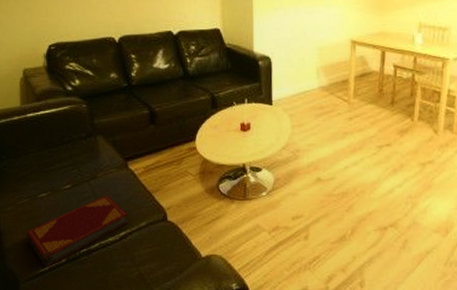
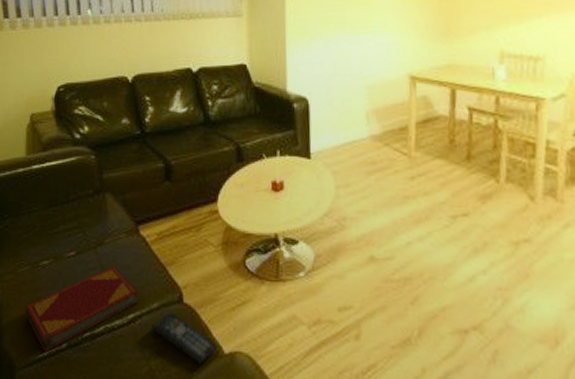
remote control: none [140,229,197,266] -> present [151,313,218,364]

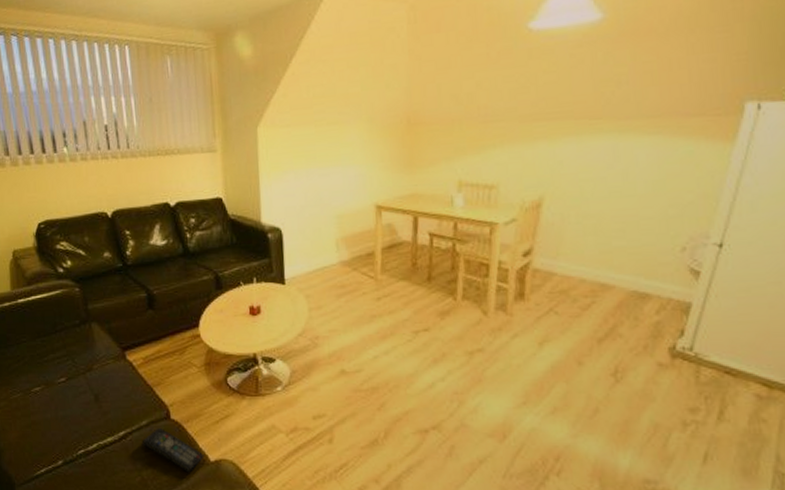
hardback book: present [25,266,138,352] -> none [21,389,128,469]

